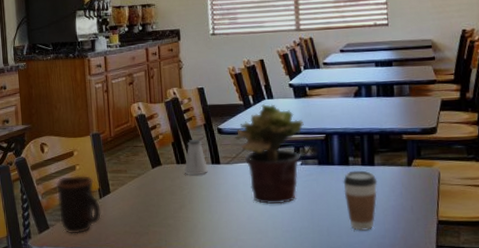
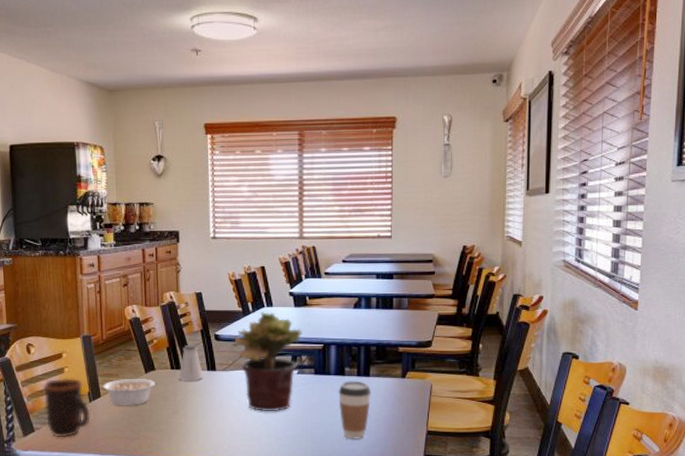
legume: none [111,174,164,202] -> present [102,378,158,406]

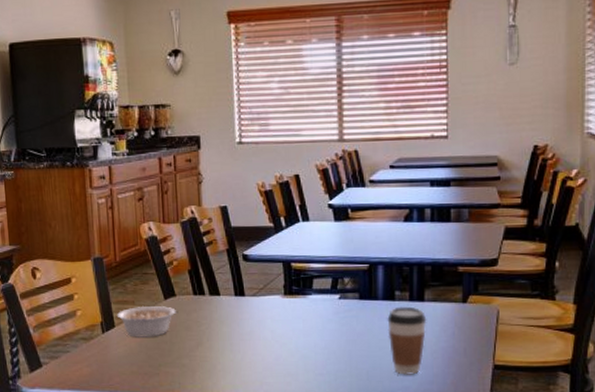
mug: present [42,378,91,438] -> none [49,305,105,374]
saltshaker: present [179,345,203,381] -> none [203,267,230,308]
potted plant: present [232,312,302,412] -> none [263,227,344,344]

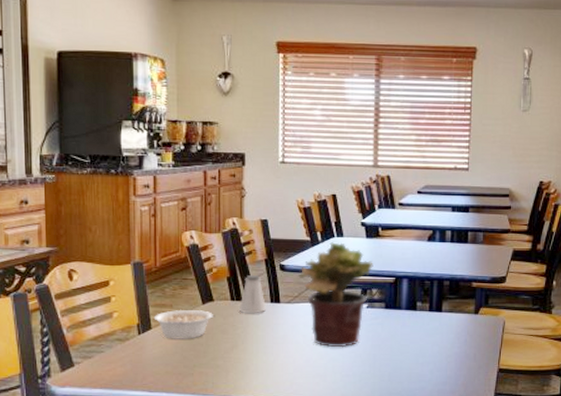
saltshaker: none [203,267,230,308] -> present [240,275,266,313]
potted plant: none [263,227,344,344] -> present [298,242,374,348]
coffee cup: present [387,306,427,375] -> none [409,316,444,377]

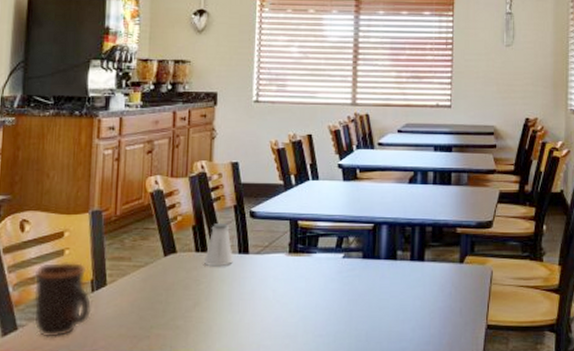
mug: none [85,307,140,373] -> present [33,261,92,338]
legume: present [153,309,216,339] -> none [109,262,178,297]
potted plant: present [298,242,374,348] -> none [269,186,351,304]

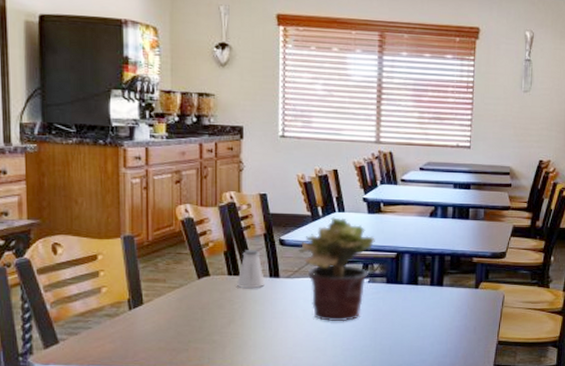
mug: present [33,261,92,338] -> none [70,282,131,350]
potted plant: none [269,186,351,304] -> present [298,217,375,322]

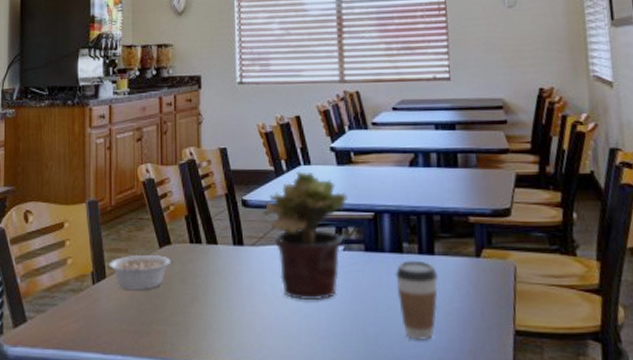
legume: none [145,284,212,315] -> present [108,254,174,290]
saltshaker: present [237,250,265,288] -> none [199,213,228,258]
coffee cup: none [410,290,445,350] -> present [395,260,439,340]

